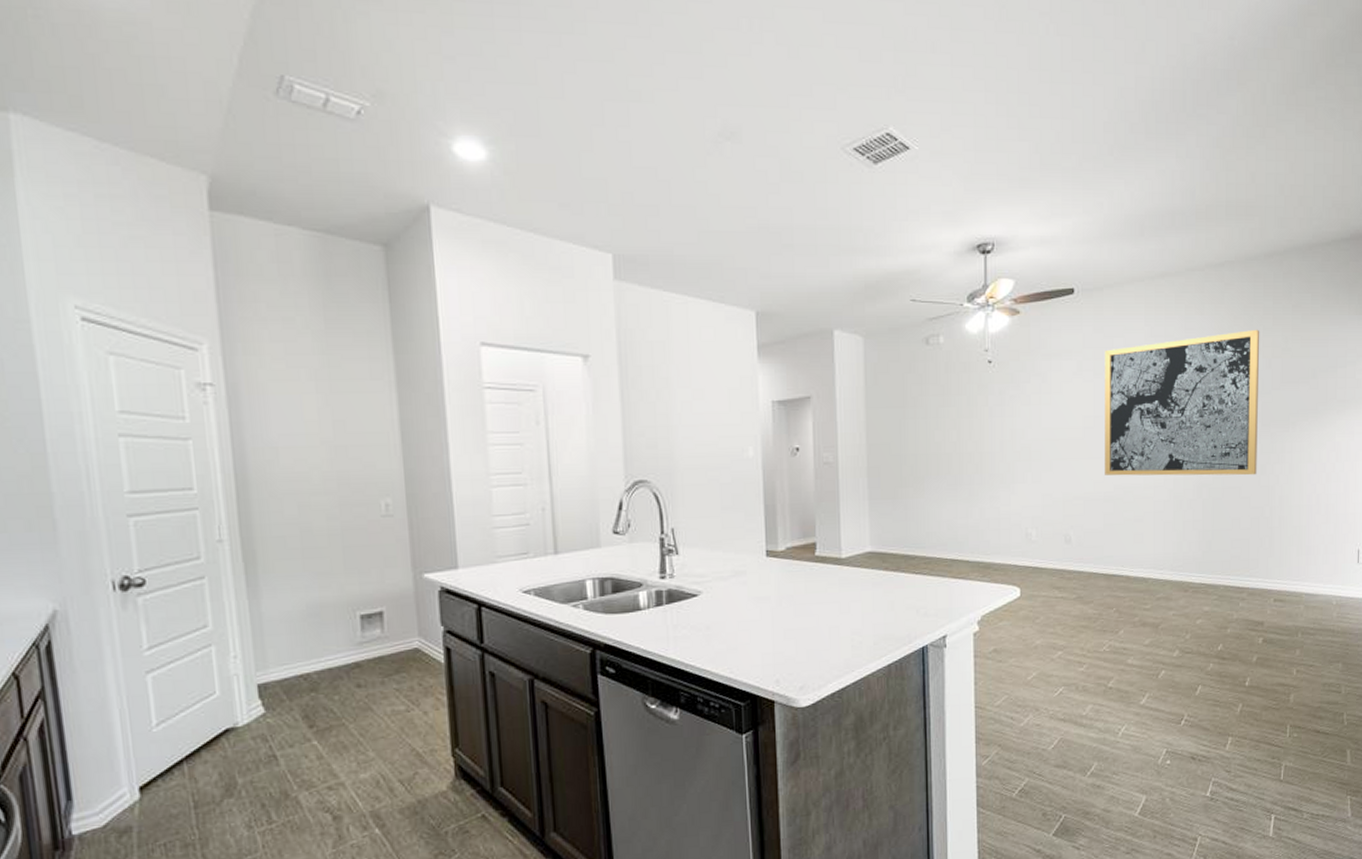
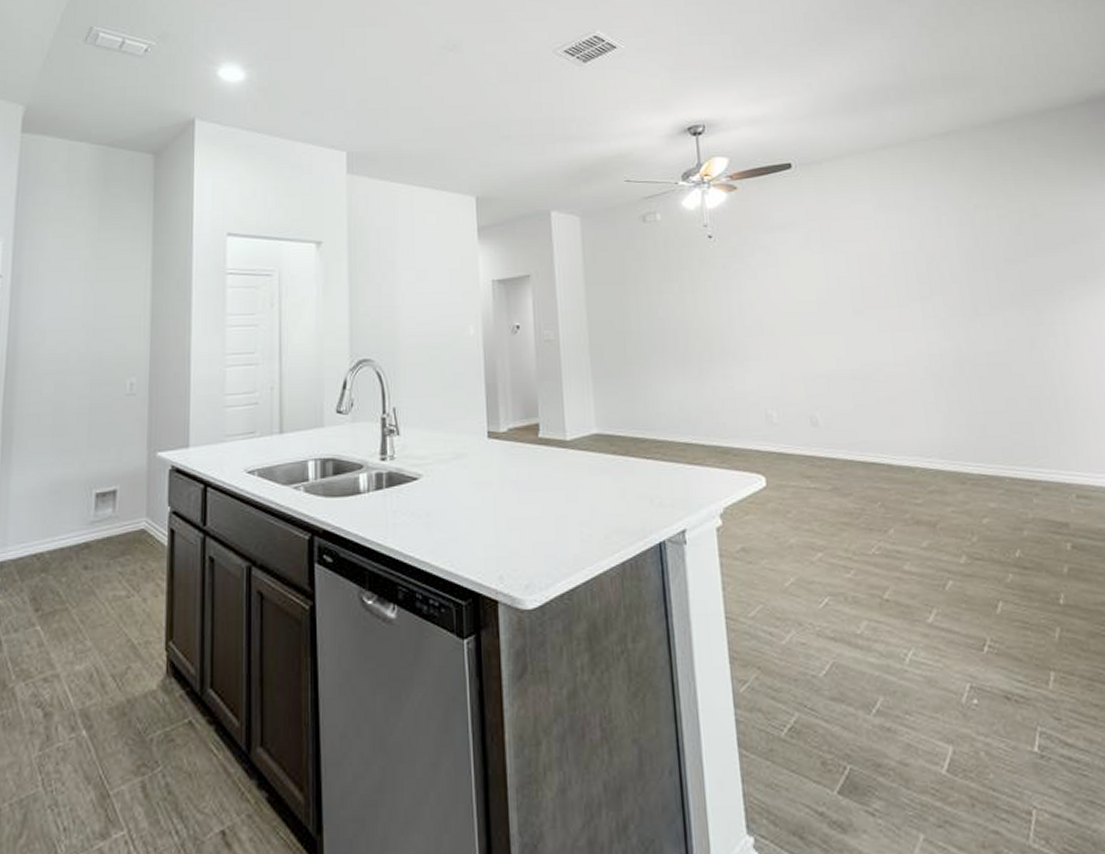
wall art: present [1105,329,1260,476] -> none [831,195,1027,352]

